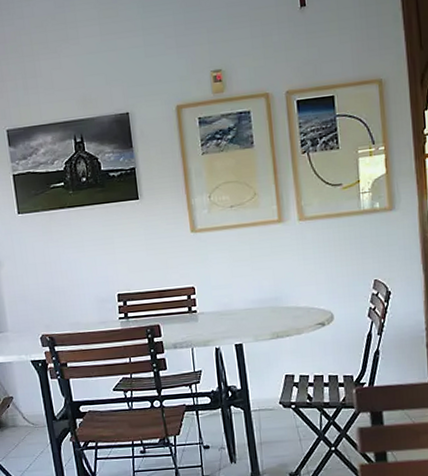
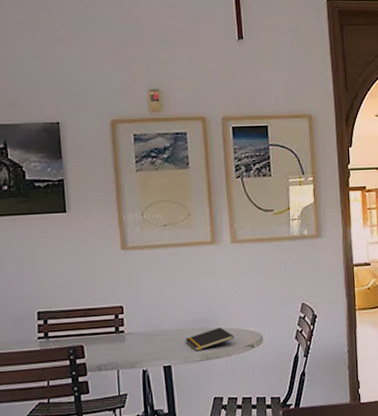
notepad: none [255,306,304,330] -> present [185,327,234,352]

